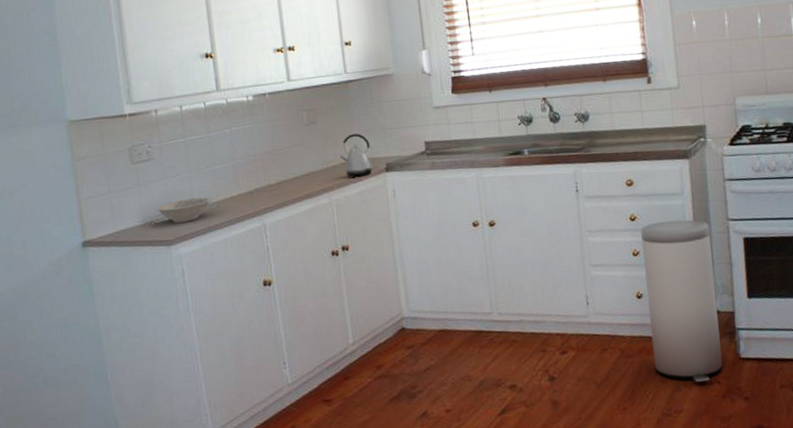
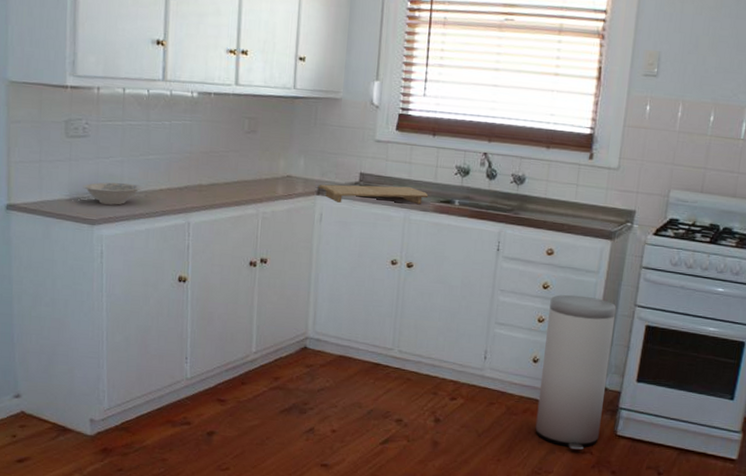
kettle: present [340,133,375,179] -> none [275,150,307,196]
cutting board: none [386,146,497,176] -> present [319,184,429,205]

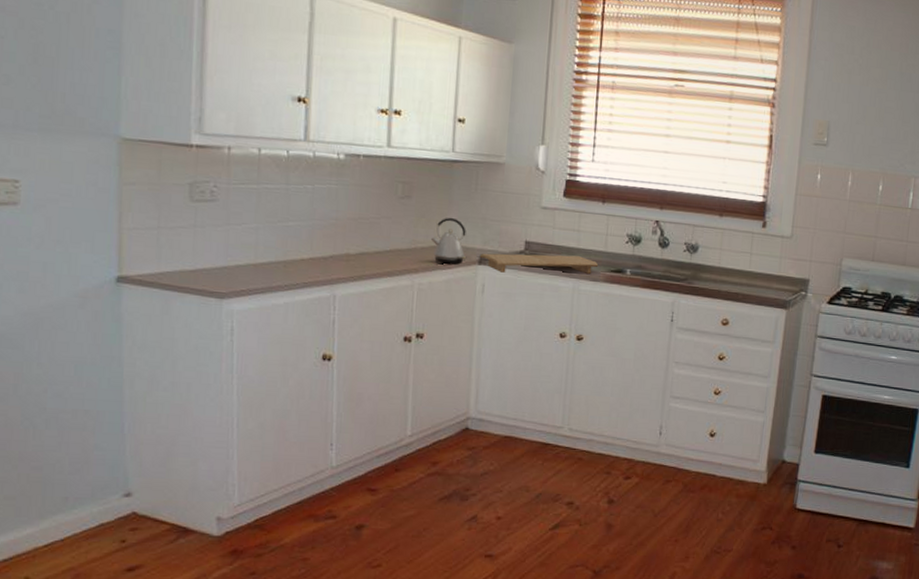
bowl: present [82,182,143,205] -> none [208,251,281,277]
kettle: none [275,150,307,196] -> present [431,217,467,266]
pedal bin: present [535,294,617,451] -> none [713,365,793,527]

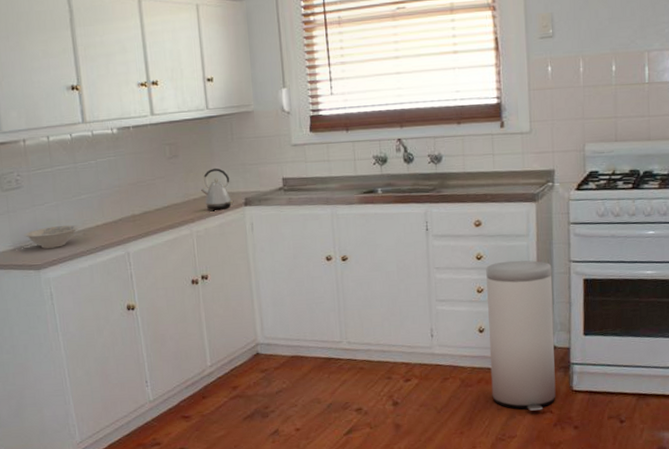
bowl: none [208,251,281,277] -> present [23,224,80,249]
cutting board: present [480,253,599,275] -> none [245,184,352,210]
pedal bin: none [713,365,793,527] -> present [486,260,556,412]

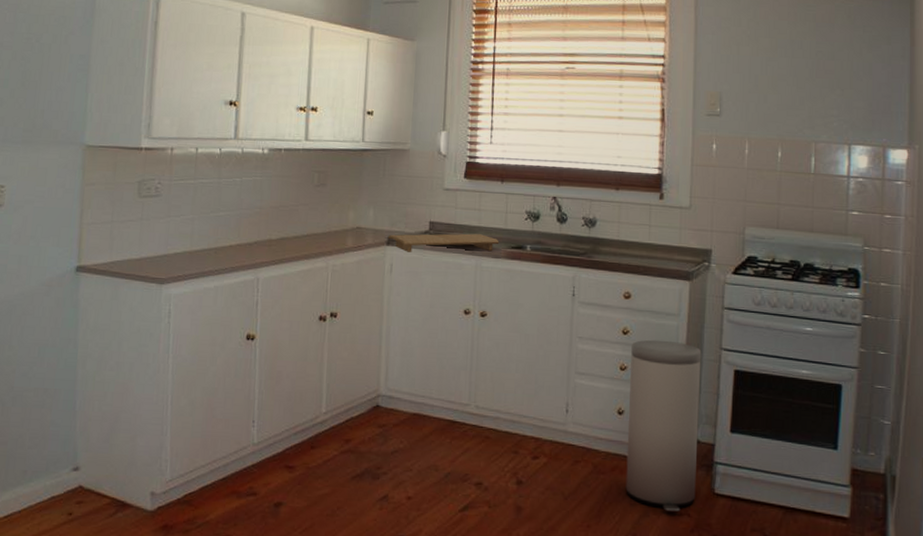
bowl: present [23,224,80,249] -> none [152,240,212,263]
kettle: present [201,168,234,212] -> none [344,202,376,247]
cutting board: none [245,184,352,210] -> present [388,233,500,252]

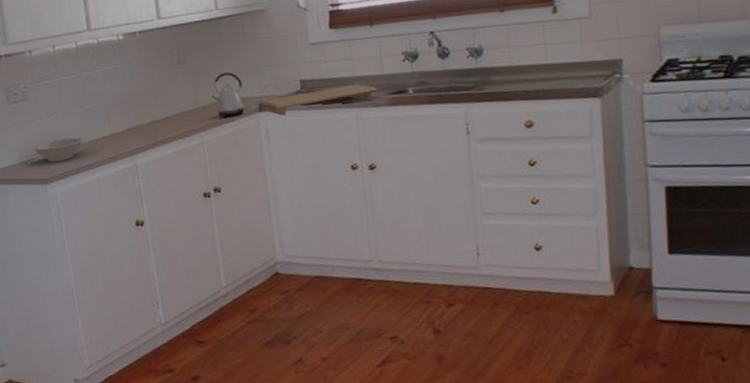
bowl: none [152,240,212,263] -> present [30,136,86,162]
kettle: none [344,202,376,247] -> present [212,71,247,119]
pedal bin: present [625,339,702,513] -> none [541,165,636,345]

